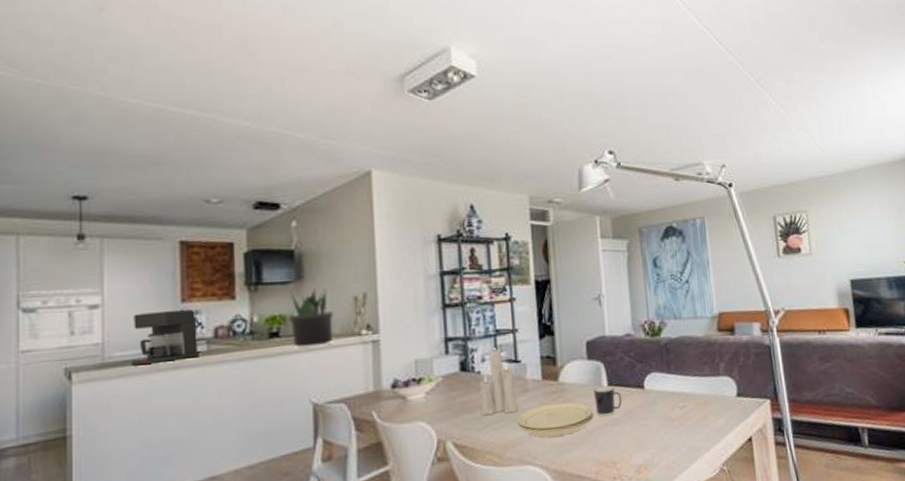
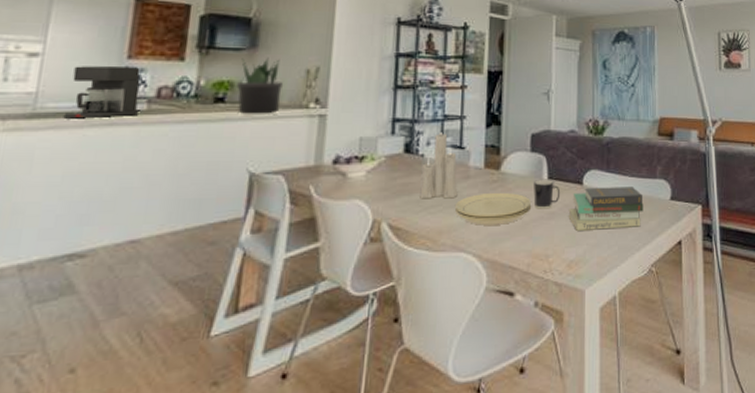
books: none [632,386,710,435] -> present [568,187,644,231]

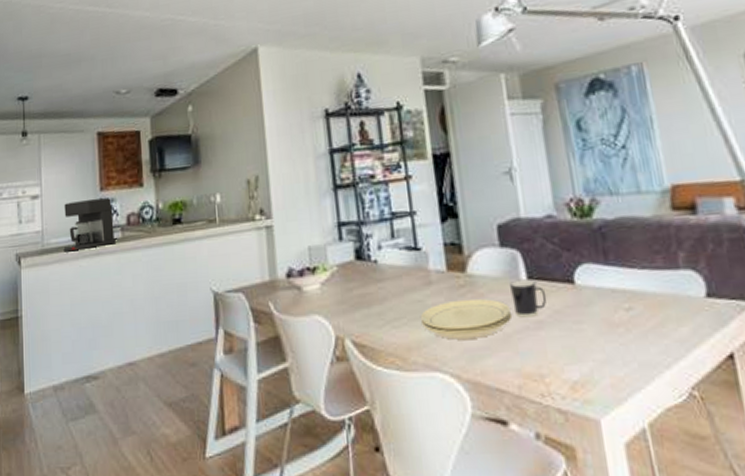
planter: present [237,57,284,116] -> none [189,172,230,234]
candle: present [420,132,458,199] -> none [376,233,422,312]
books: present [568,187,644,231] -> none [560,282,668,343]

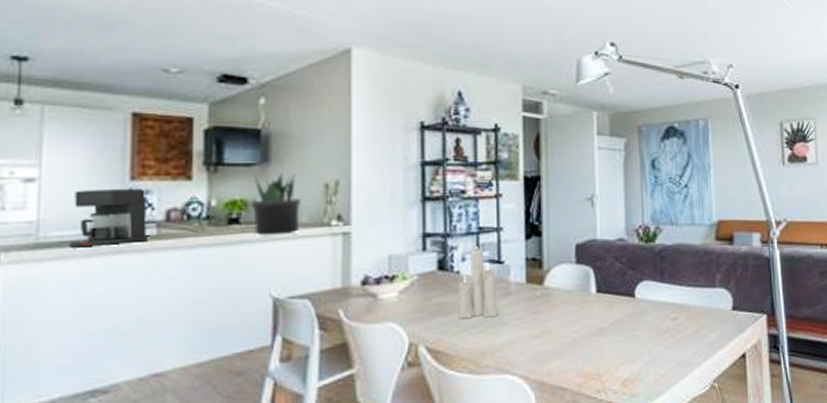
planter: none [189,172,230,234] -> present [251,172,302,237]
candle: none [376,233,422,312] -> present [458,246,499,320]
plate: present [420,298,513,340] -> none [496,308,580,345]
mug: present [509,279,547,318] -> none [580,292,611,326]

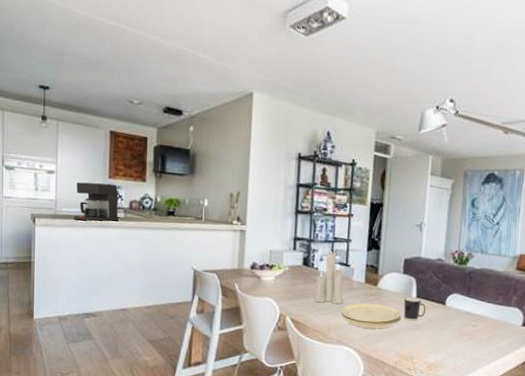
planter: present [251,172,302,237] -> none [182,182,215,228]
plate: none [496,308,580,345] -> present [340,303,402,329]
mug: none [580,292,611,326] -> present [403,297,426,321]

